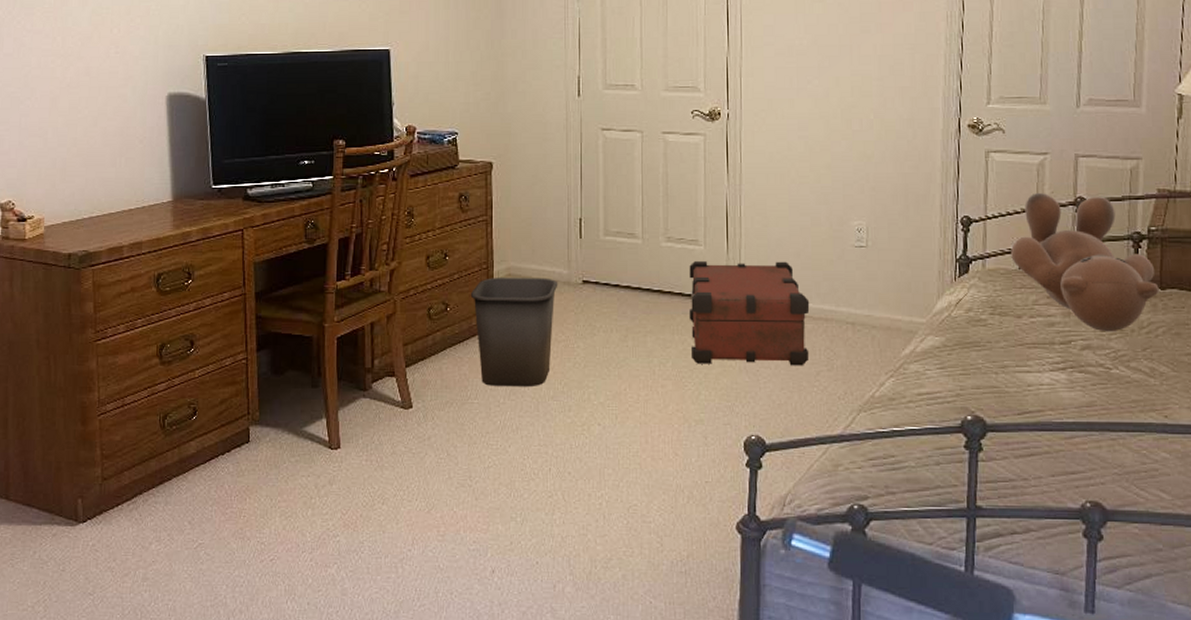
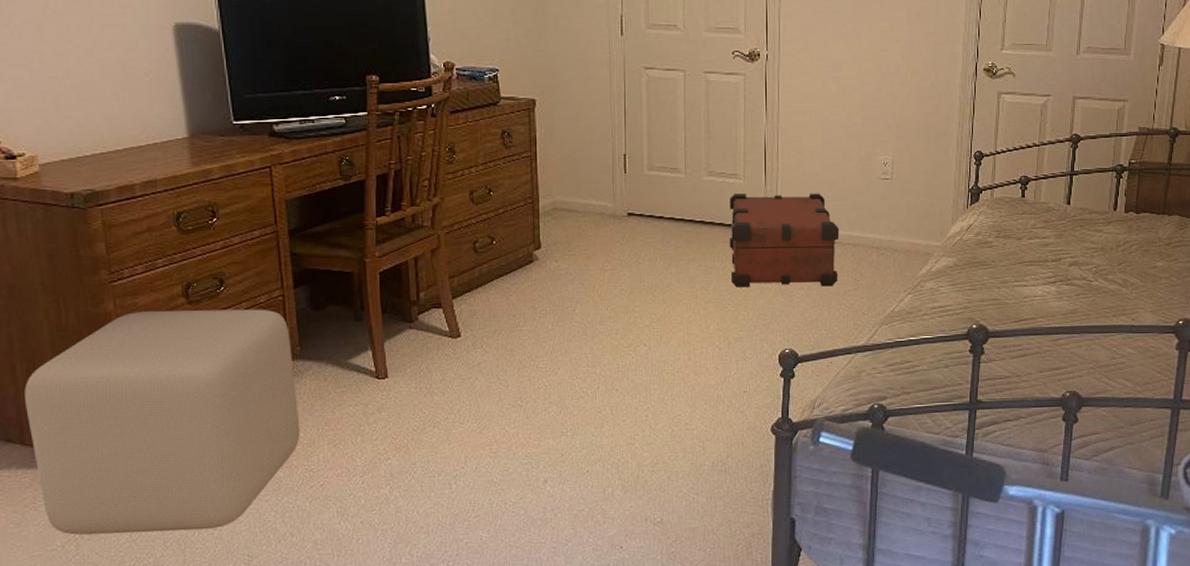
pouf: none [13,370,255,600] -> present [24,309,300,535]
waste bin: present [470,278,558,386] -> none [516,211,604,314]
teddy bear: present [1011,192,1159,332] -> none [1015,130,1135,251]

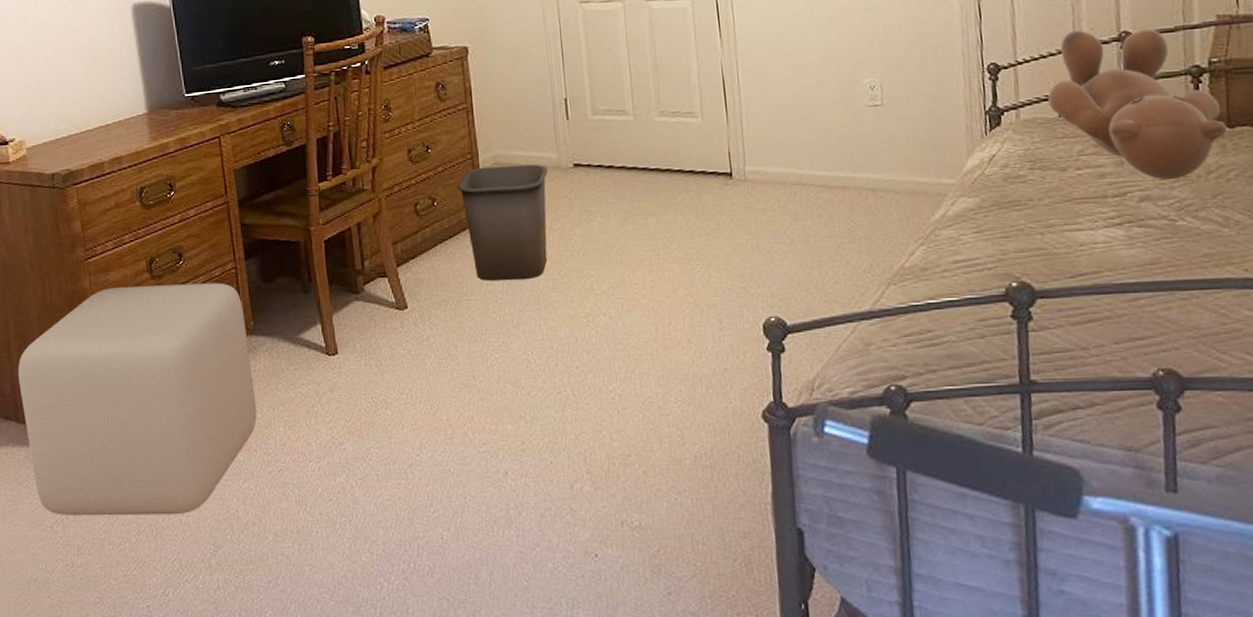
waste bin: none [516,211,604,314] -> present [456,164,548,281]
suitcase: present [729,193,840,287] -> none [687,128,828,244]
teddy bear: none [1015,130,1135,251] -> present [1048,28,1228,180]

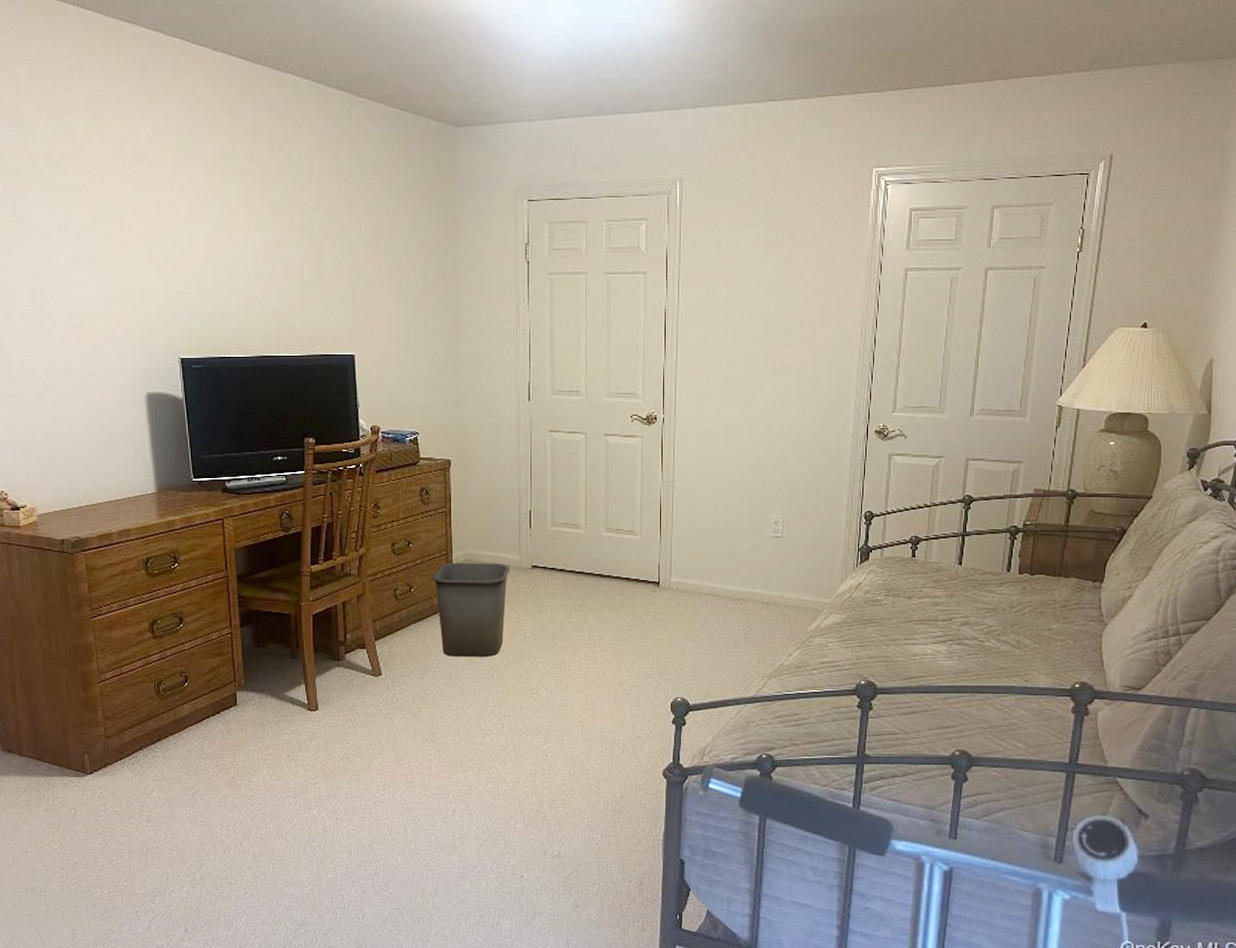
pouf: present [18,282,257,516] -> none [22,643,244,837]
teddy bear: present [1048,28,1228,180] -> none [906,491,1029,611]

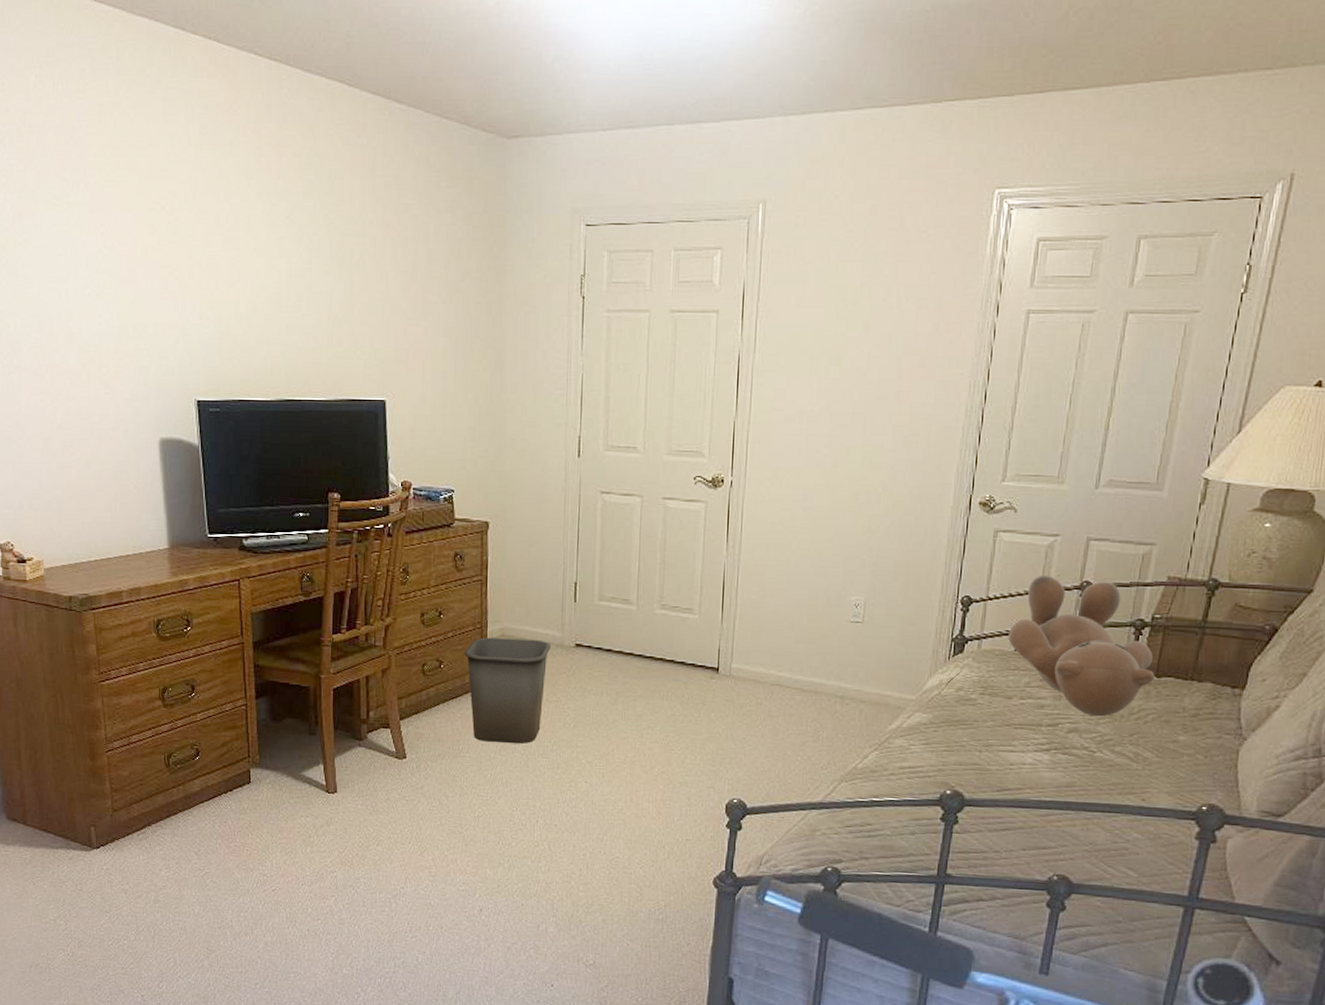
teddy bear: none [906,491,1029,611] -> present [1008,574,1155,717]

